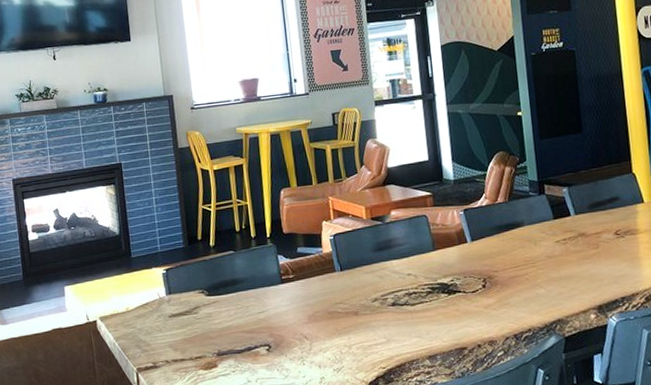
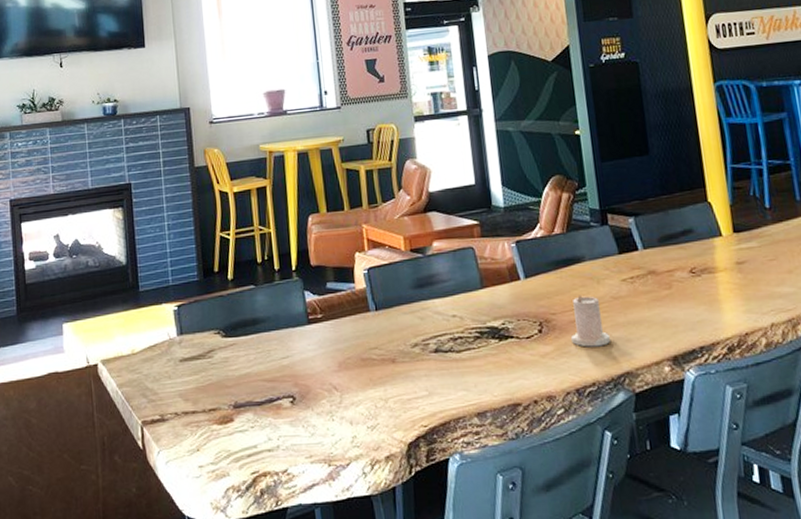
candle: none [511,255,545,299] -> present [571,295,611,347]

